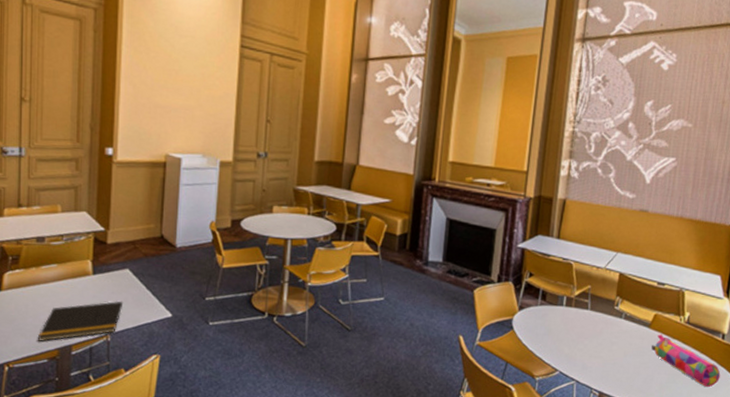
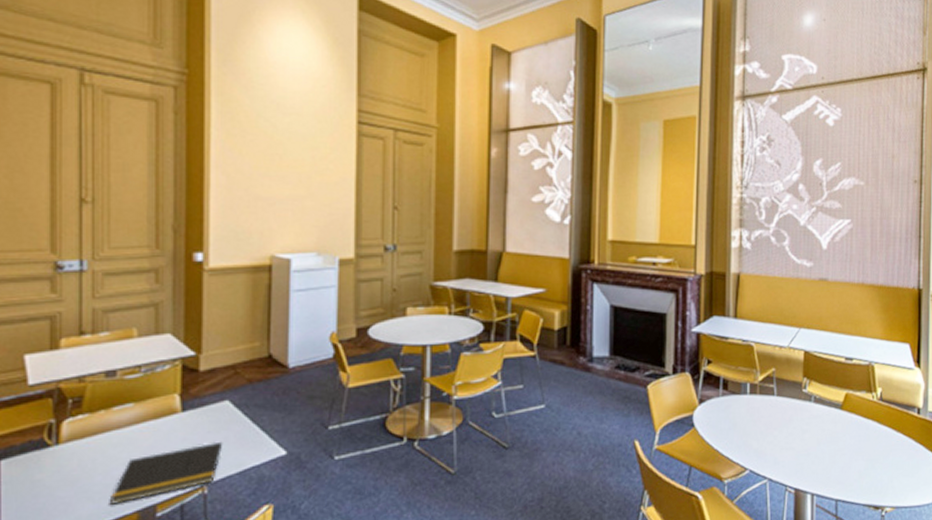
pencil case: present [651,334,721,388] -> none [846,415,920,470]

